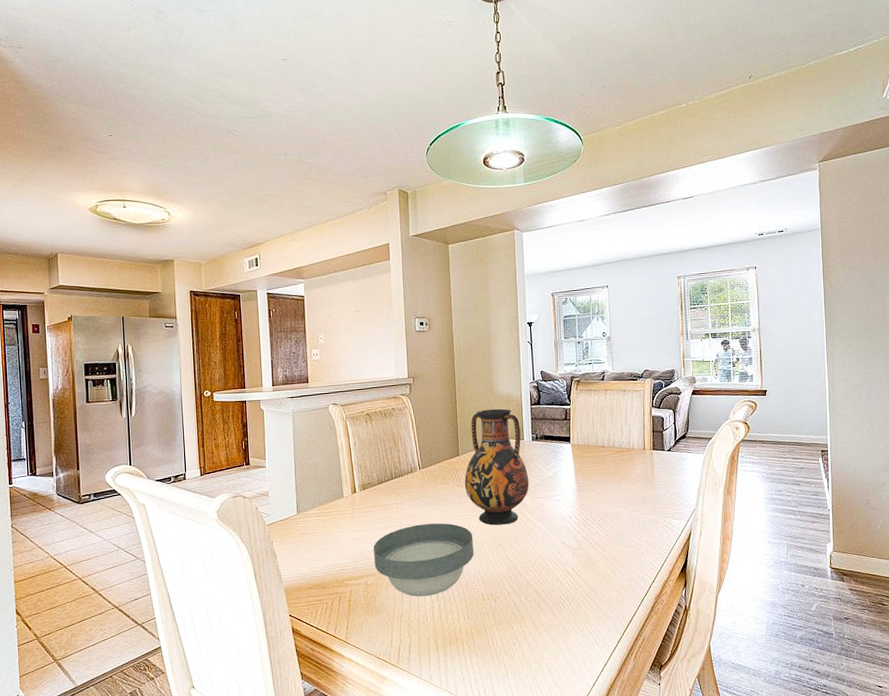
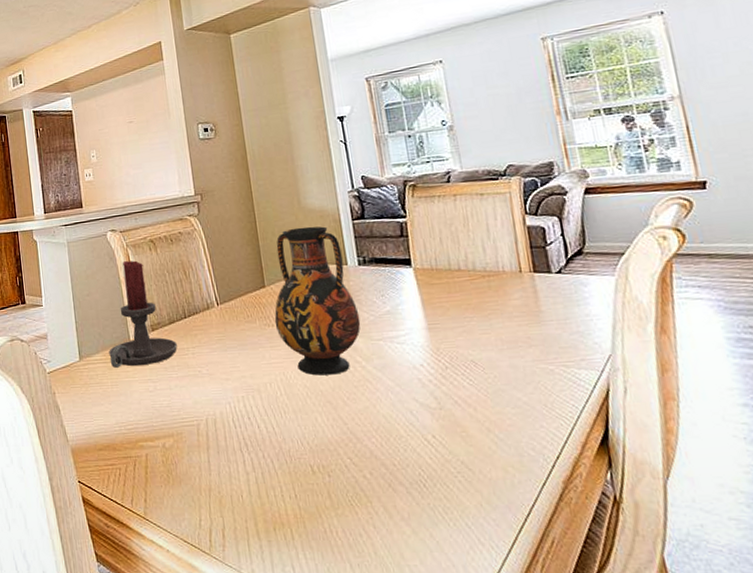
candle holder: none [324,430,383,520] -> present [109,260,177,368]
bowl: present [373,523,474,597] -> none [169,372,296,466]

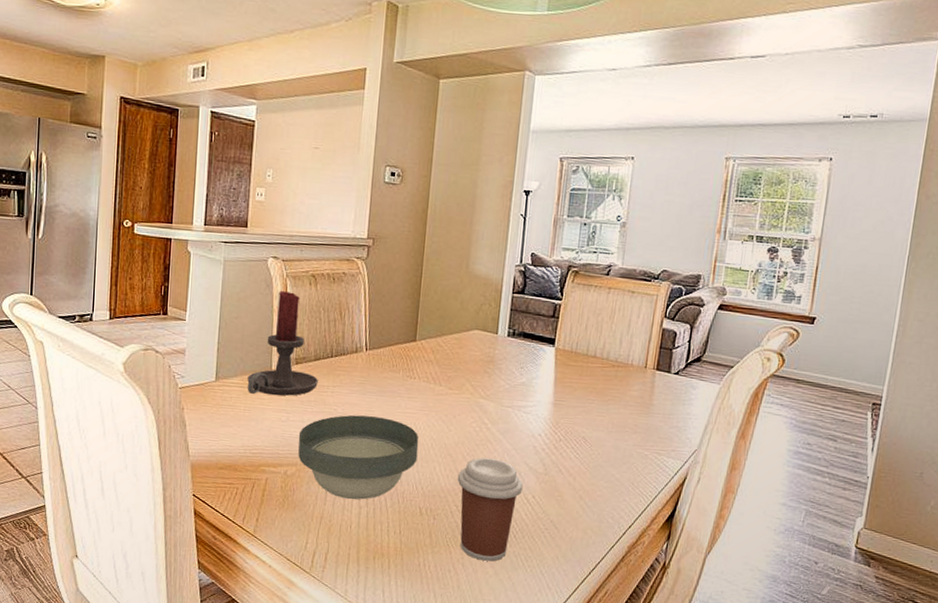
bowl: none [169,372,296,466] -> present [298,415,419,500]
vase: present [274,226,361,376] -> none [417,290,497,432]
coffee cup: none [342,398,421,518] -> present [457,457,523,562]

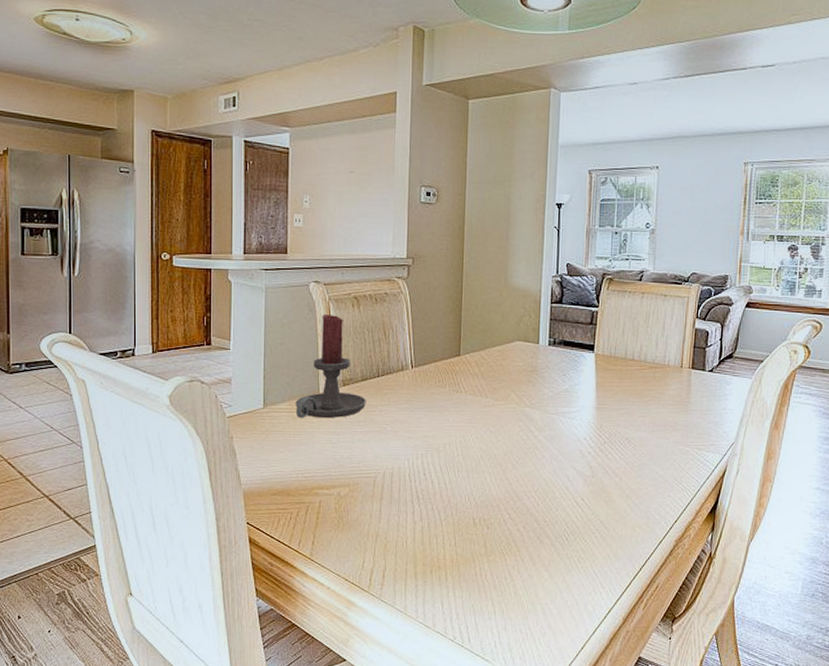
bowl: present [298,415,419,500] -> none [349,432,469,516]
coffee cup: present [457,457,523,562] -> none [508,464,572,565]

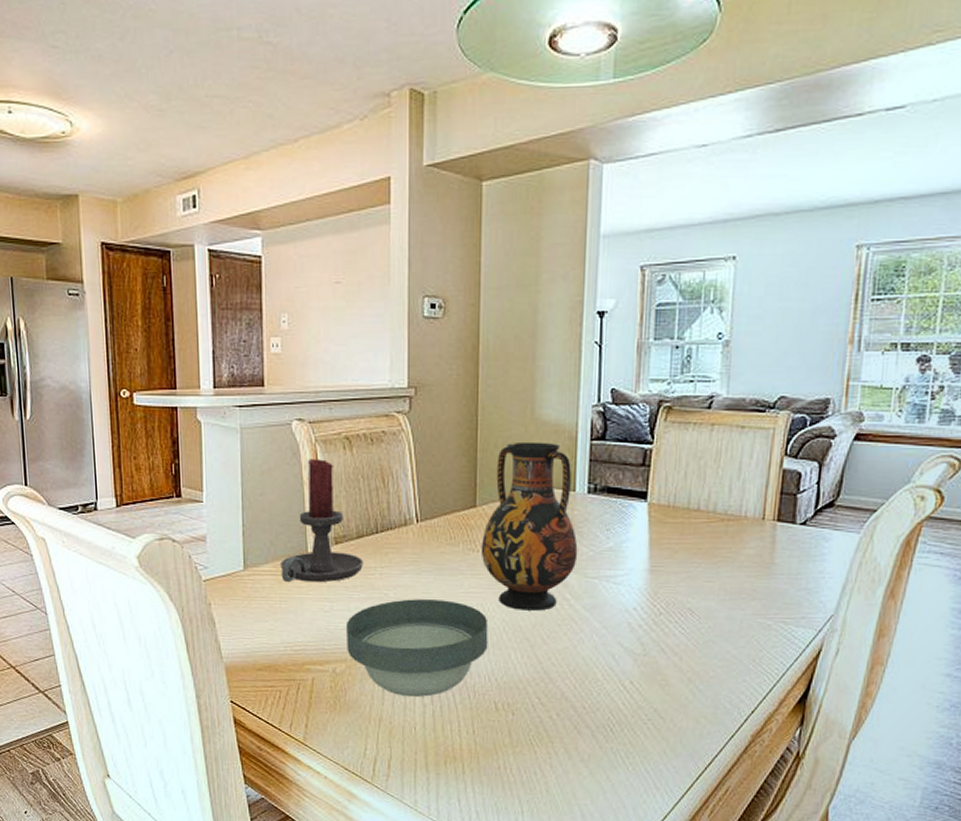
bowl: none [349,432,469,516] -> present [345,599,488,698]
vase: none [463,303,541,441] -> present [481,441,578,611]

